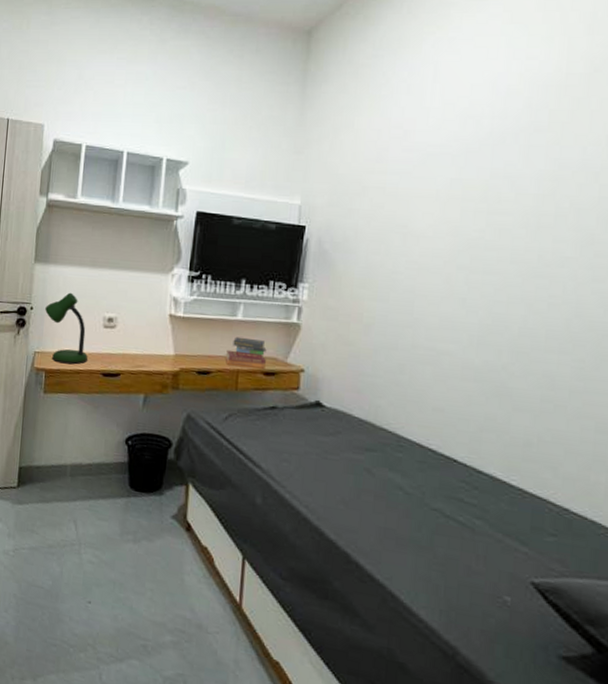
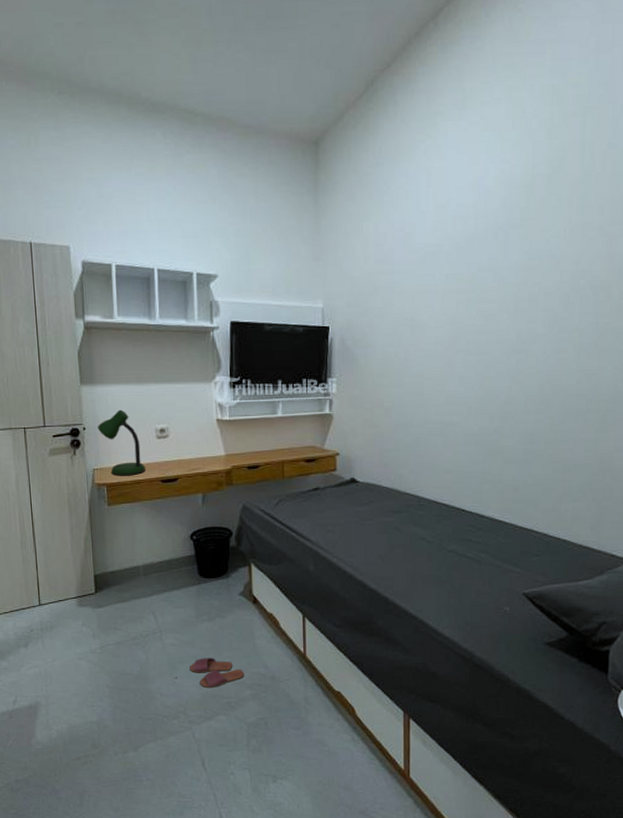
slippers: none [106,584,166,624] -> present [190,658,244,688]
books: present [226,336,267,370] -> none [271,431,306,459]

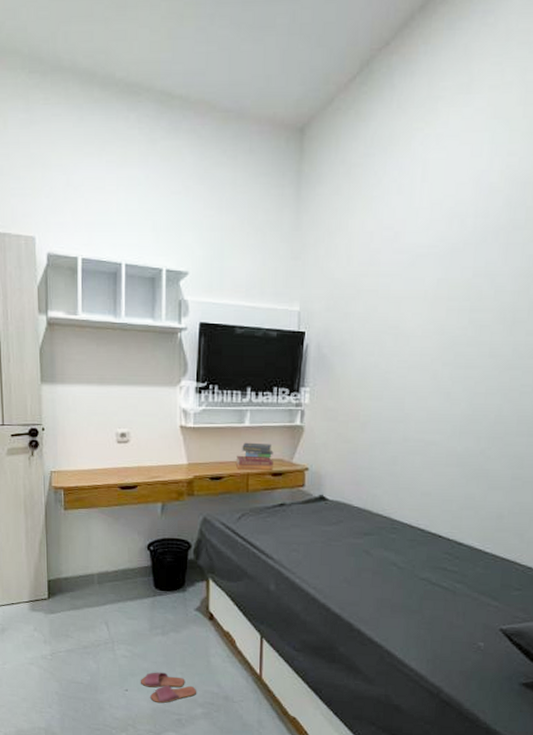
desk lamp: present [98,409,145,476] -> none [57,411,104,481]
books: none [271,431,306,459] -> present [236,442,274,471]

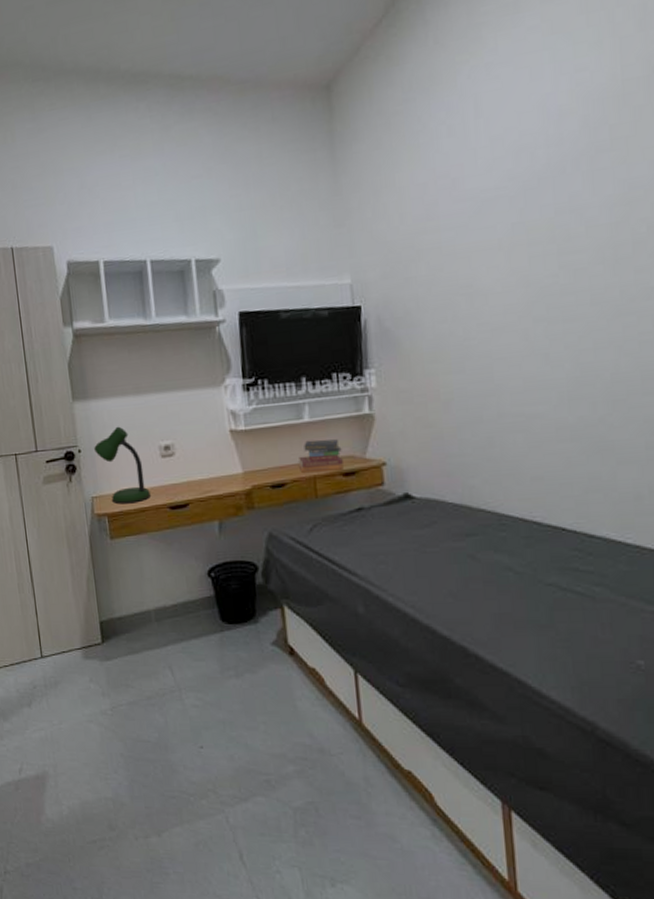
desk lamp: none [57,411,104,481] -> present [94,426,150,505]
slippers: present [141,672,196,703] -> none [217,723,284,761]

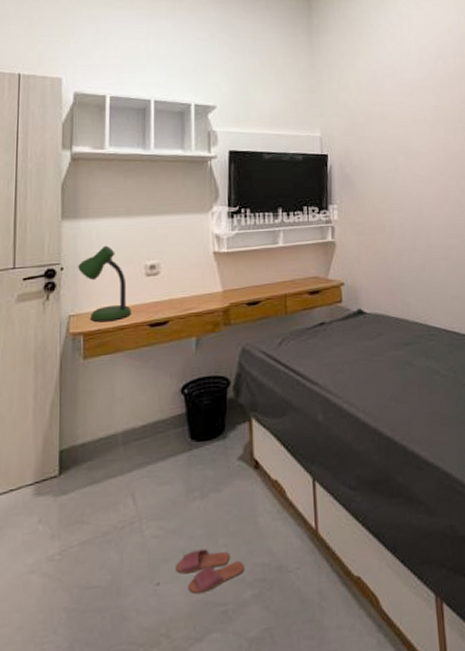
slippers: none [217,723,284,761] -> present [176,548,244,594]
books: present [299,439,344,474] -> none [273,262,310,292]

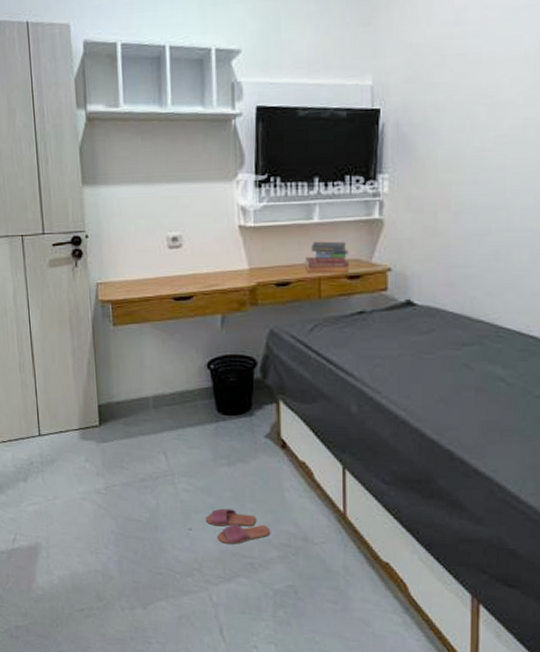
desk lamp: present [78,245,131,323] -> none [102,214,155,292]
books: none [273,262,310,292] -> present [305,241,349,274]

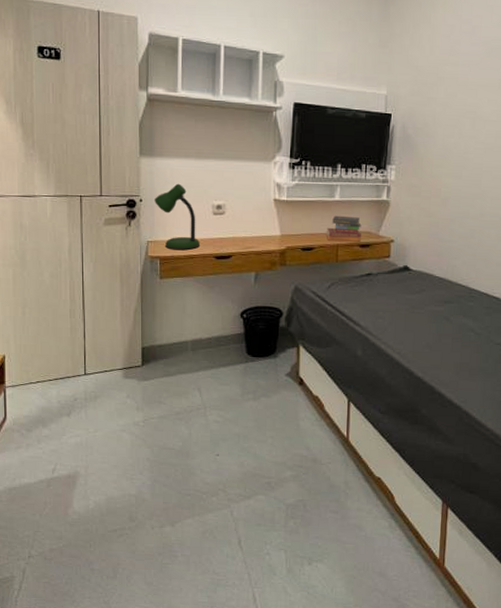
desk lamp: none [102,214,155,292] -> present [155,183,200,251]
slippers: present [206,508,270,544] -> none [232,436,286,467]

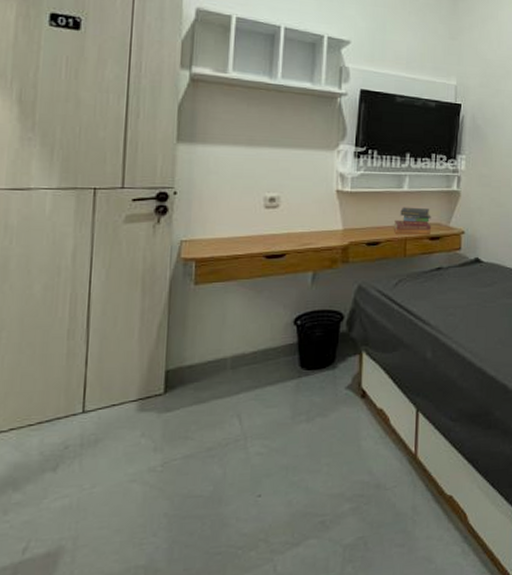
desk lamp: present [155,183,200,251] -> none [193,173,247,250]

